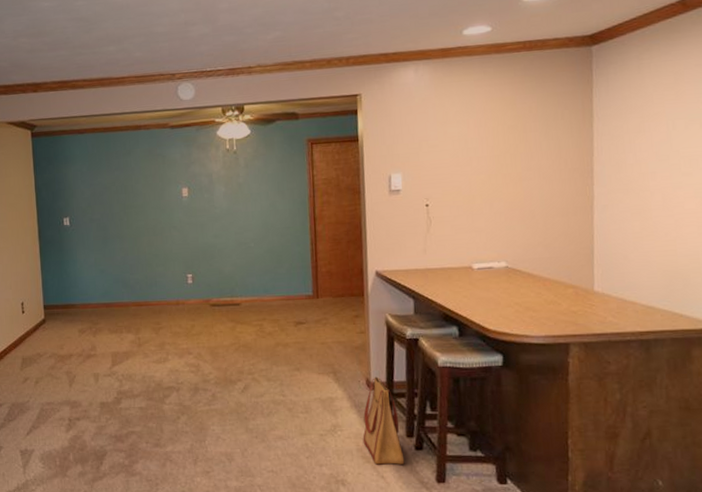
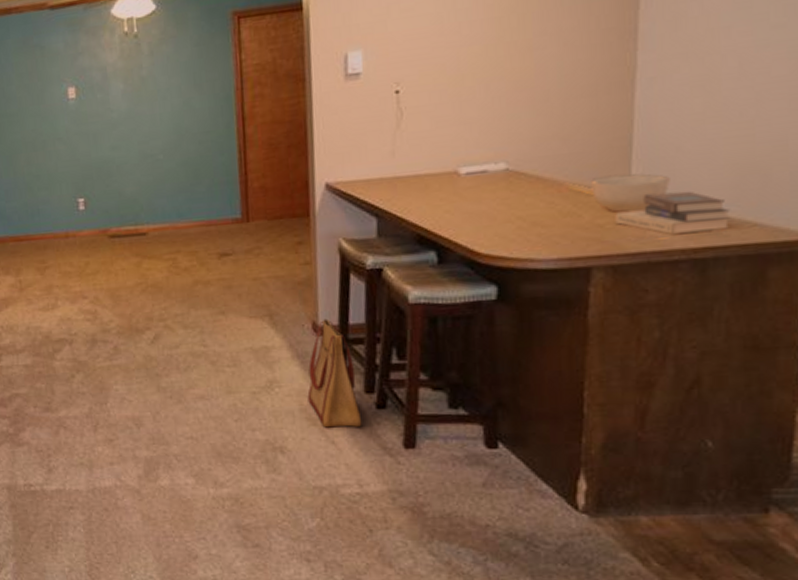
bowl: none [566,274,621,303] -> present [591,173,670,213]
books: none [584,289,664,321] -> present [615,191,731,235]

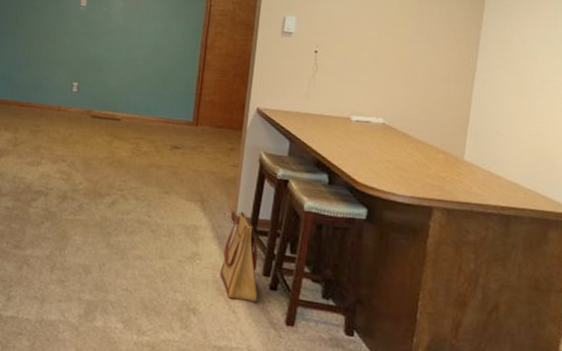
bowl: present [591,173,670,213] -> none [438,141,491,173]
books: present [615,191,731,235] -> none [452,161,528,197]

